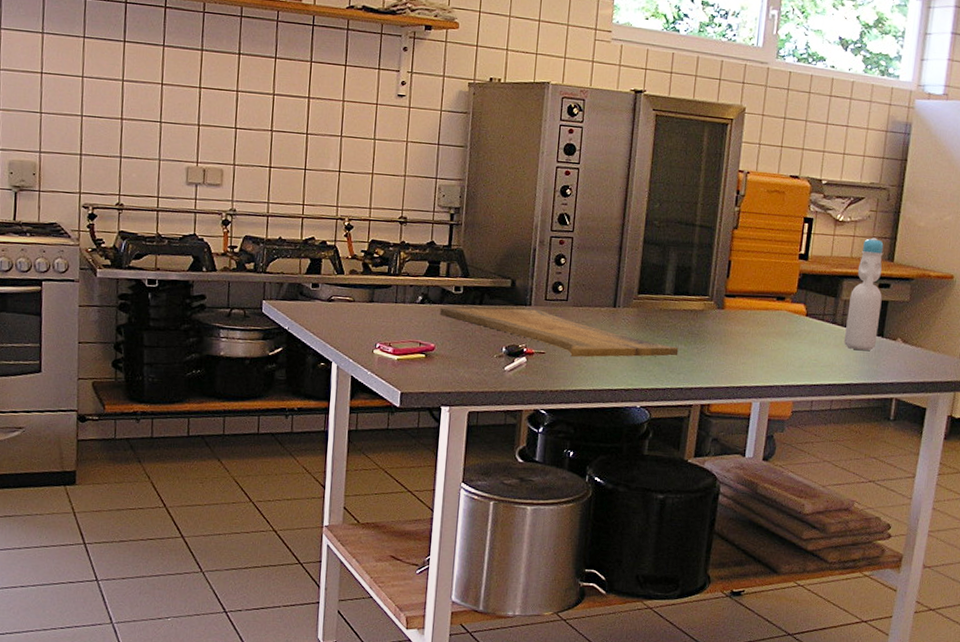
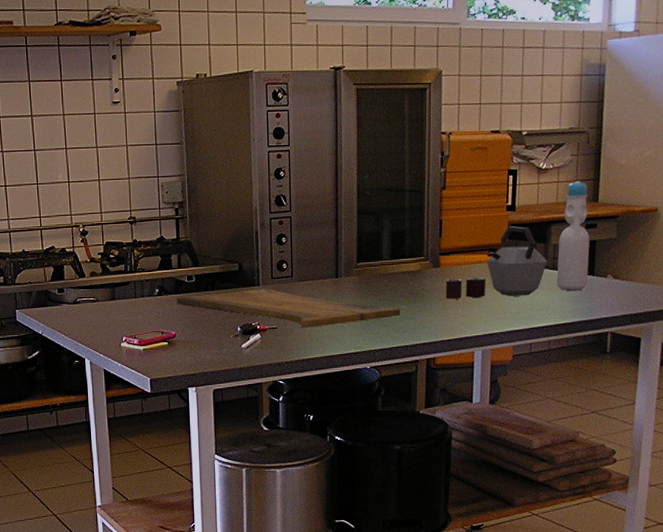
kettle: none [727,276,838,350] -> present [445,226,548,299]

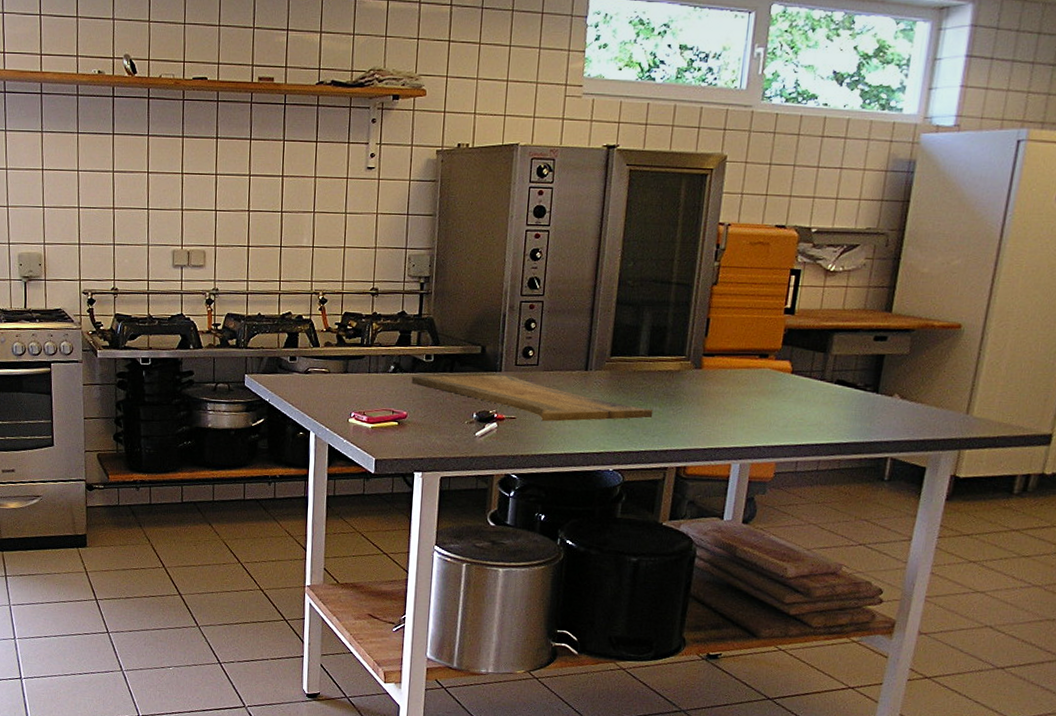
kettle: present [445,226,548,299] -> none [704,331,827,409]
bottle: present [556,181,590,290] -> none [833,287,881,408]

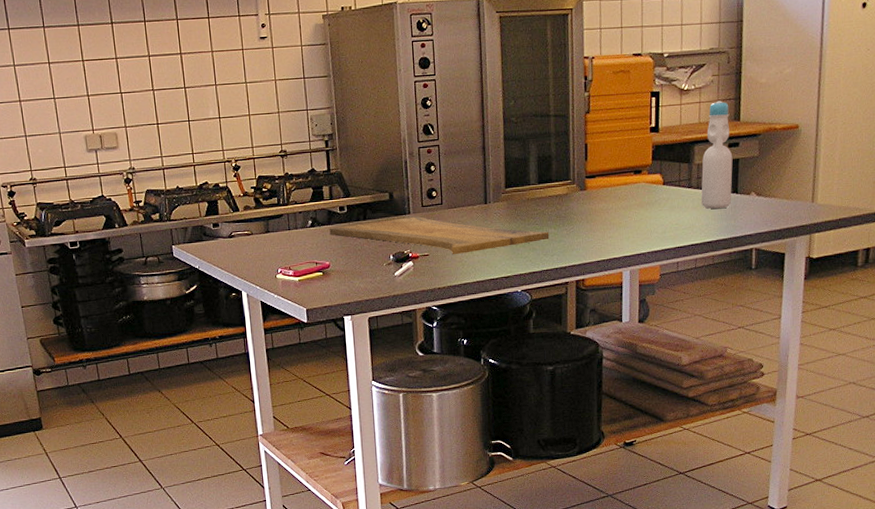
bottle: none [833,287,881,408] -> present [701,100,733,209]

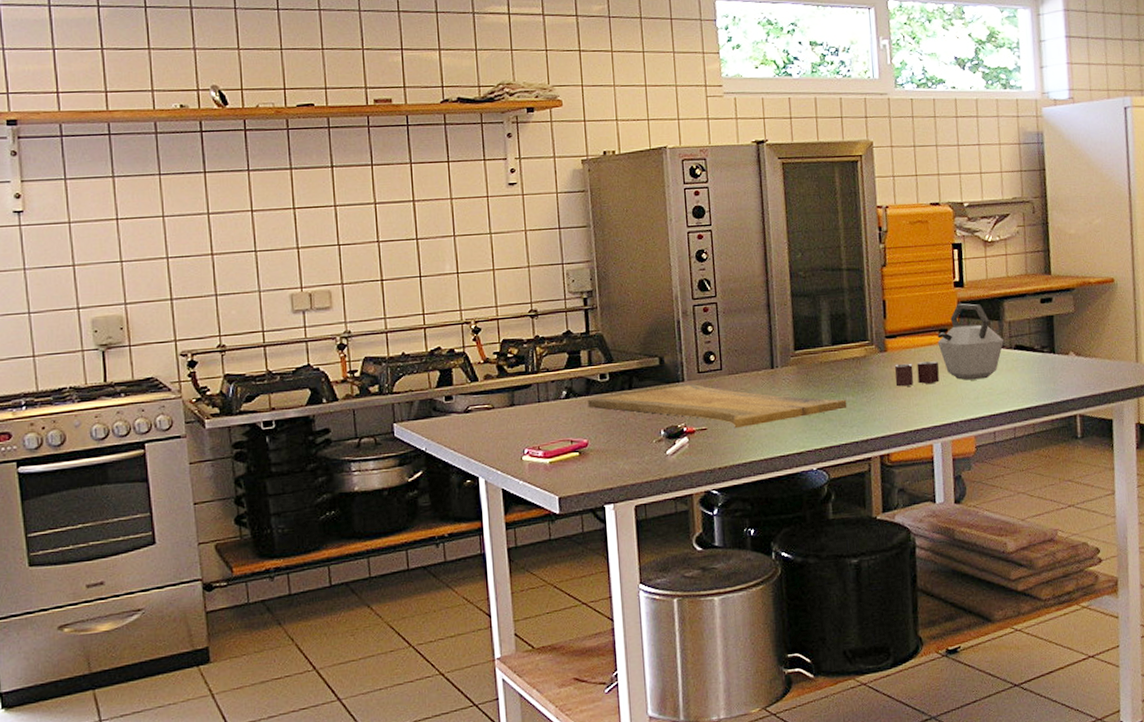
kettle: none [592,147,693,222] -> present [894,303,1005,387]
bottle: present [701,100,733,209] -> none [1013,253,1049,371]

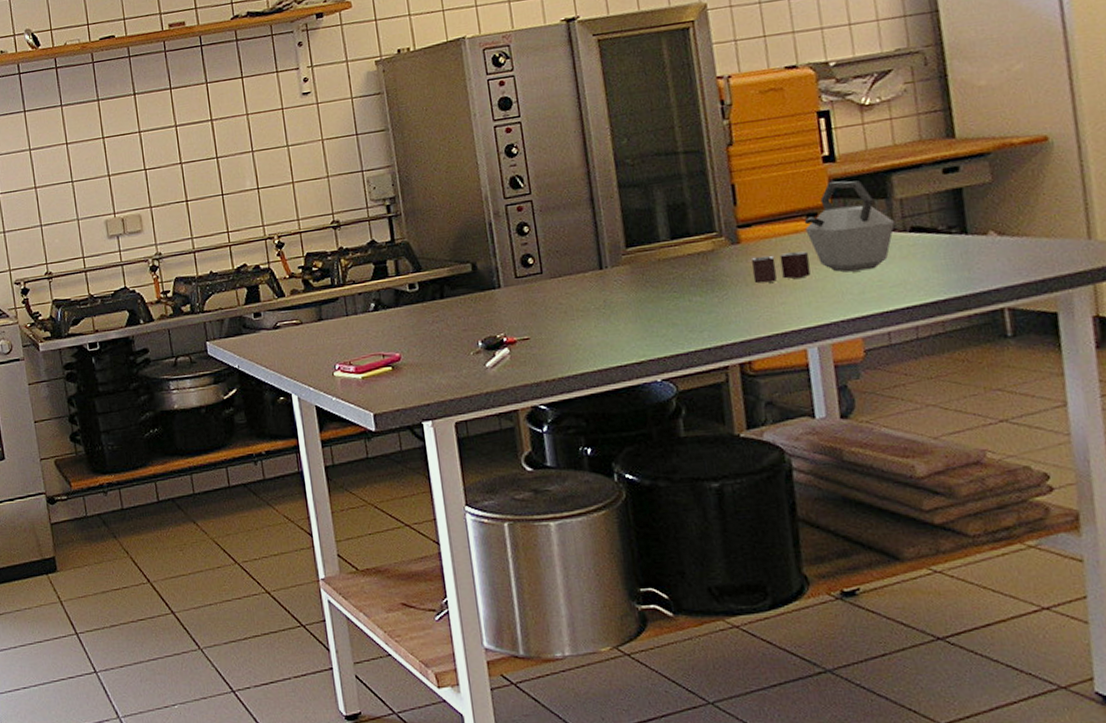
cutting board: present [587,384,847,429] -> none [397,290,695,337]

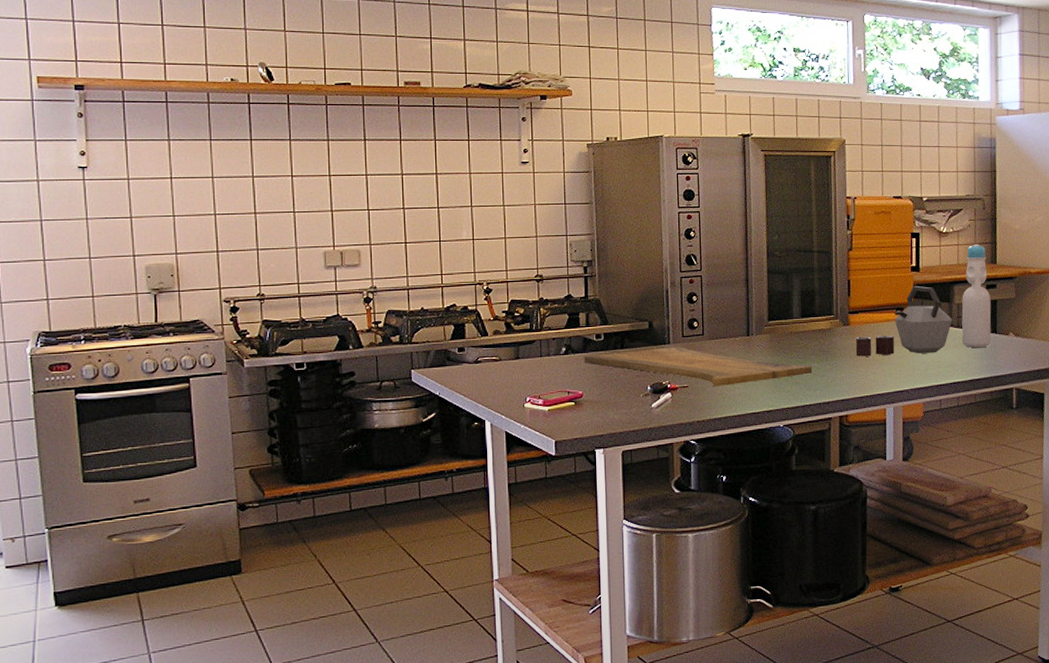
cutting board: none [397,290,695,337] -> present [584,347,813,387]
bottle: none [905,114,959,258] -> present [961,244,991,348]

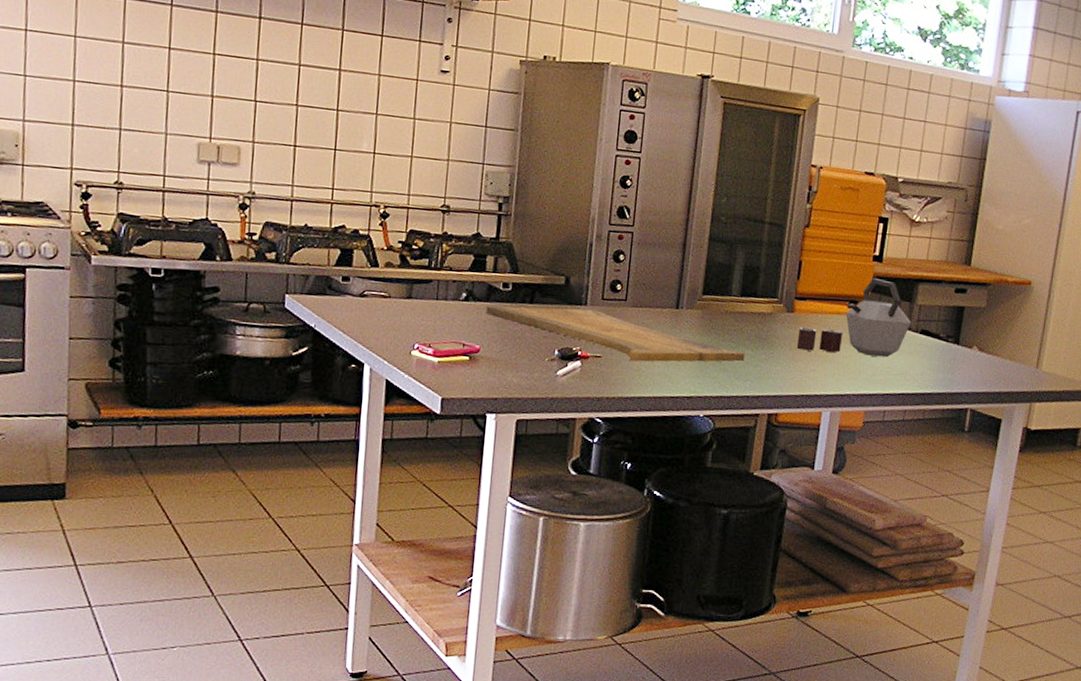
bottle: present [961,244,991,348] -> none [918,240,961,359]

